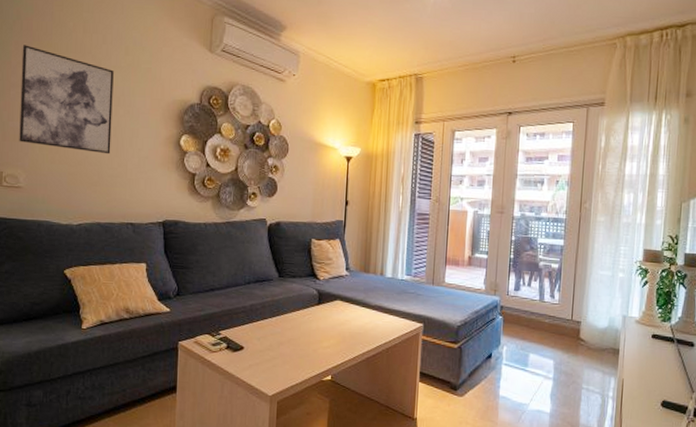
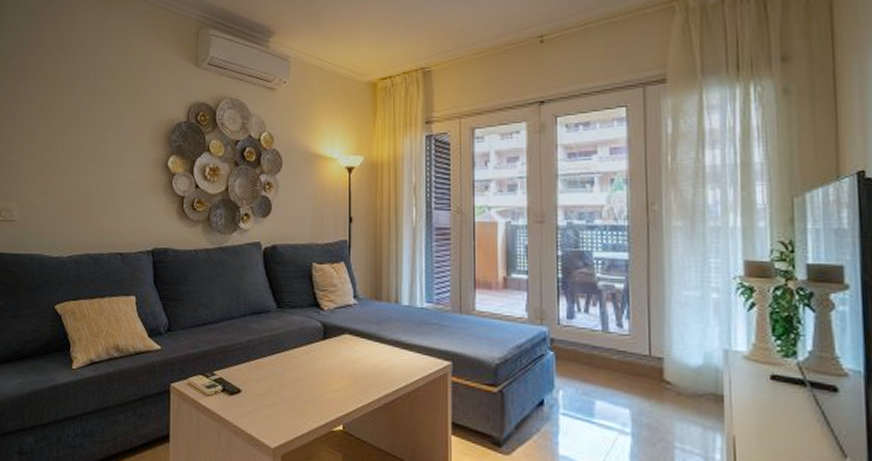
wall art: present [19,45,114,155] -> none [13,78,102,182]

